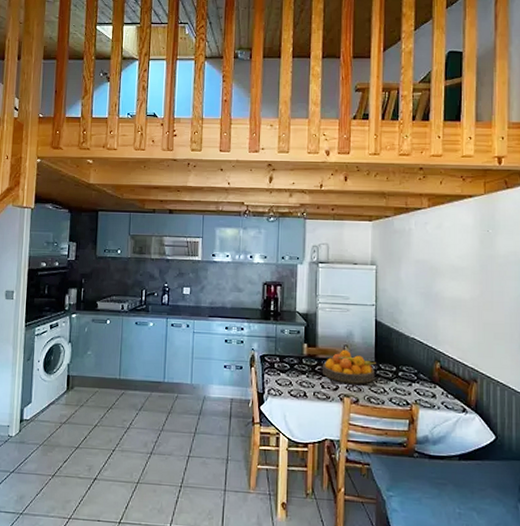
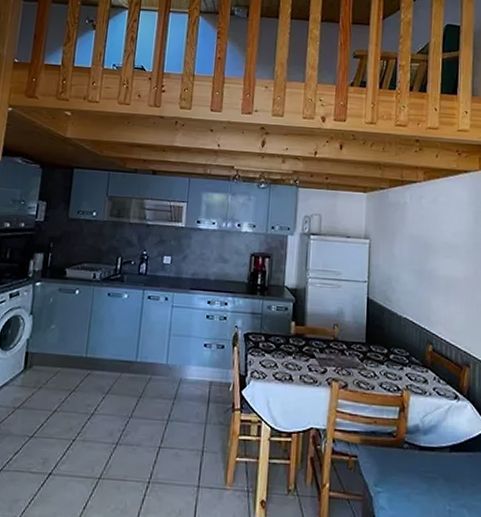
fruit bowl: present [323,349,376,384] -> none [310,329,367,367]

